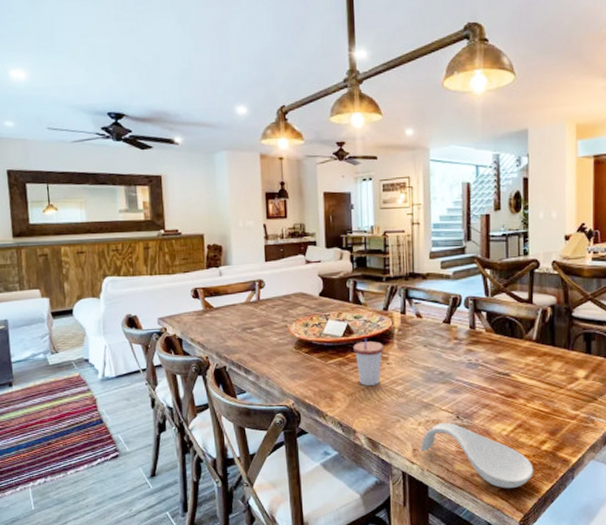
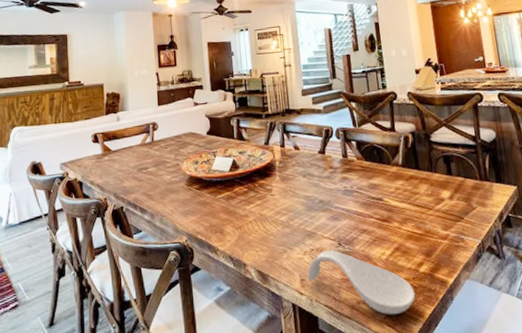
cup: present [353,338,384,385] -> none [239,172,267,218]

